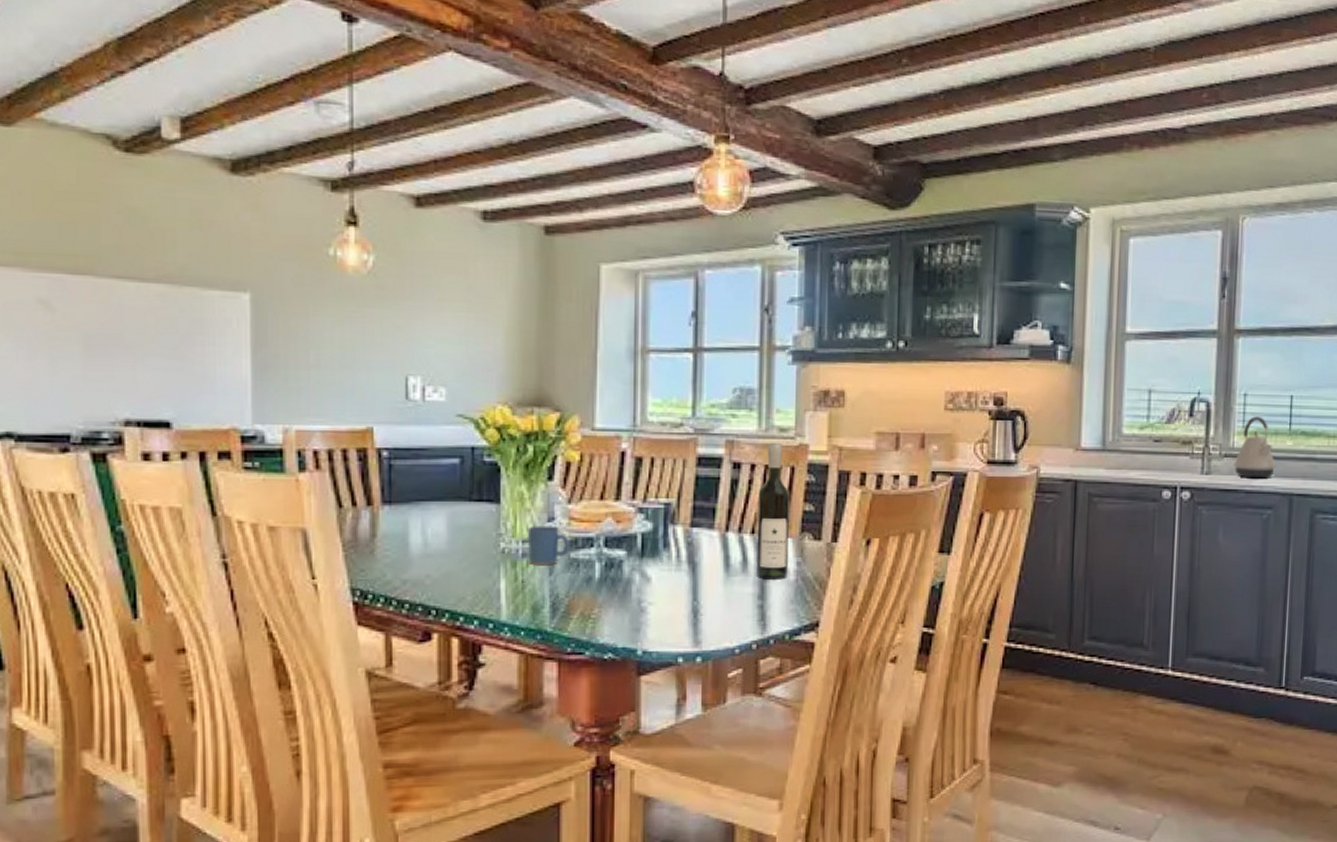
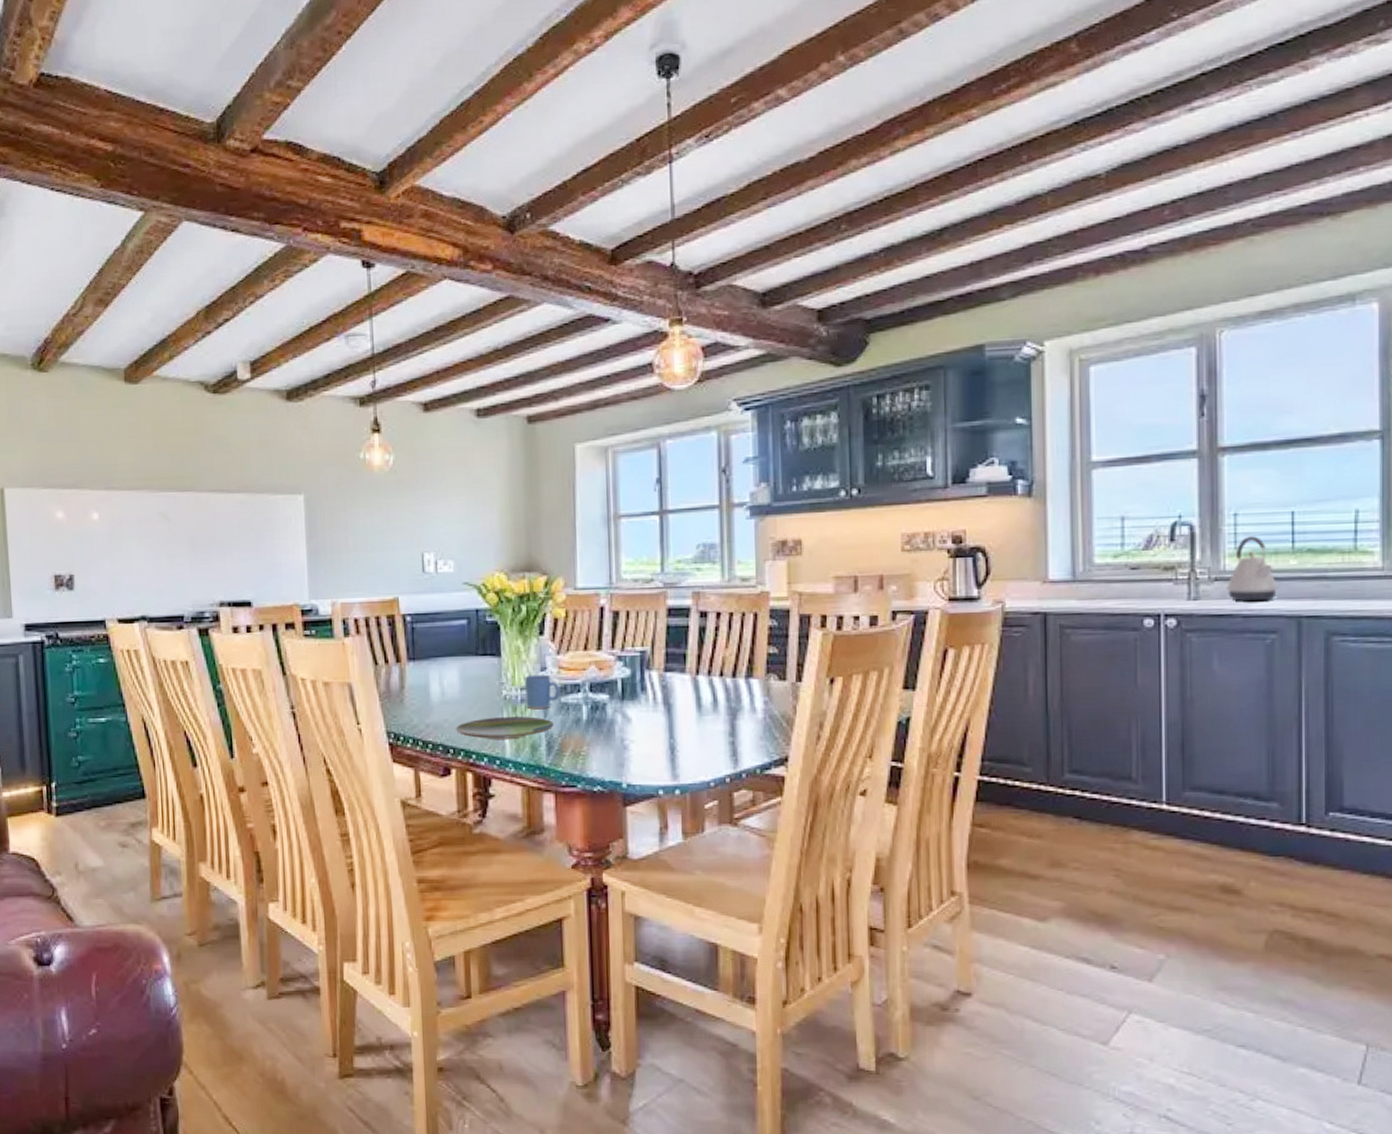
plate: none [439,574,560,600] -> present [455,716,554,740]
bottle: present [756,442,789,580] -> none [724,591,756,718]

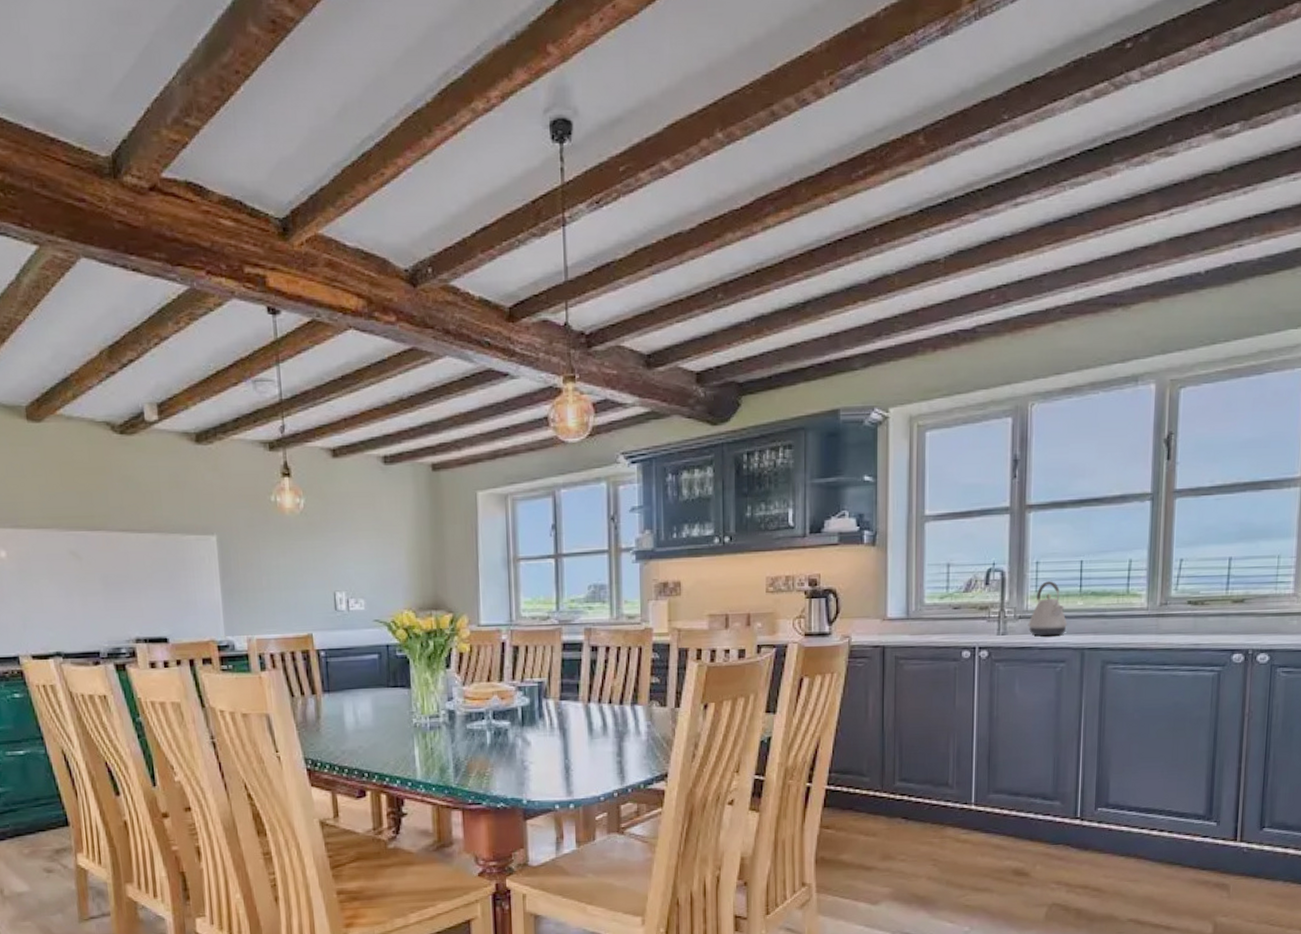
plate: present [455,716,554,740] -> none [369,742,461,764]
mug: present [524,674,561,710] -> none [432,704,466,736]

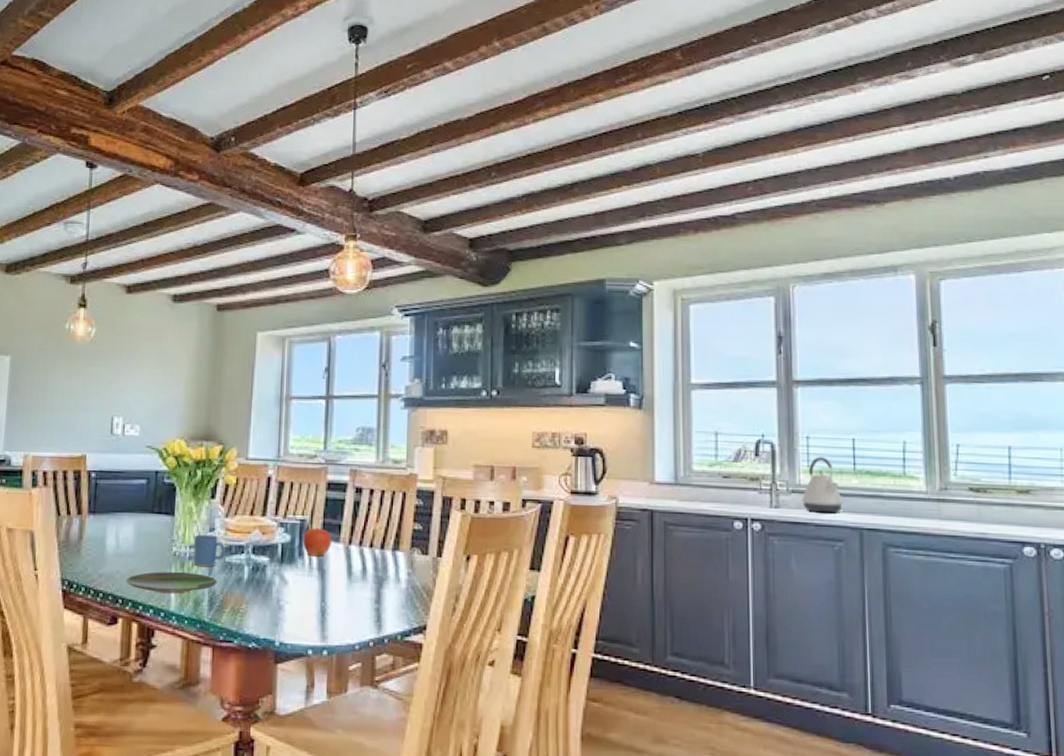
plate: none [369,742,461,764] -> present [125,572,217,594]
mug: none [432,704,466,736] -> present [193,534,226,567]
fruit: none [542,688,571,717] -> present [303,527,332,557]

